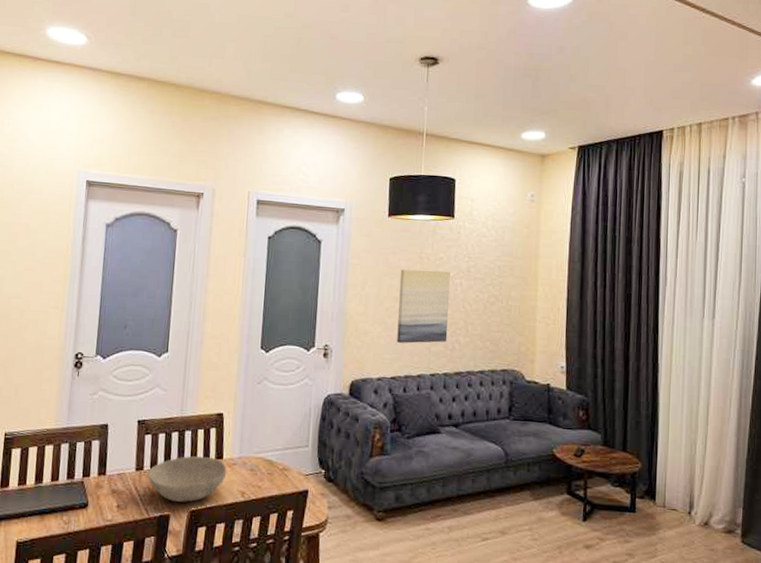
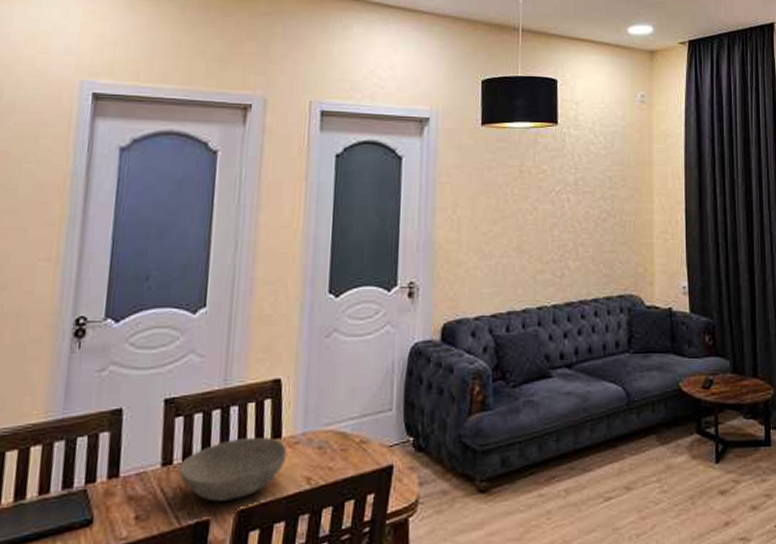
wall art: present [397,269,450,344] -> none [496,185,556,273]

